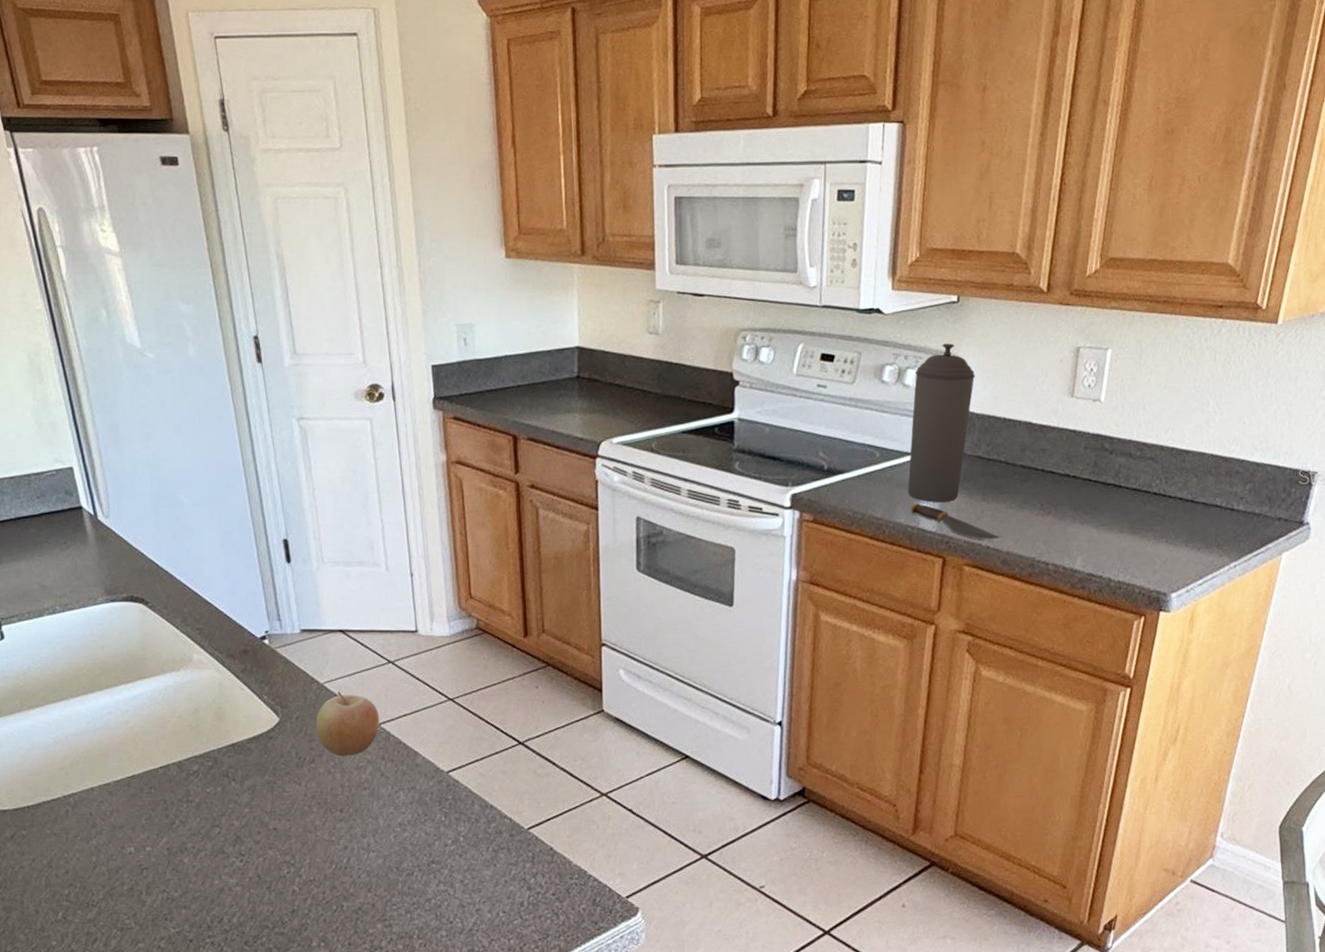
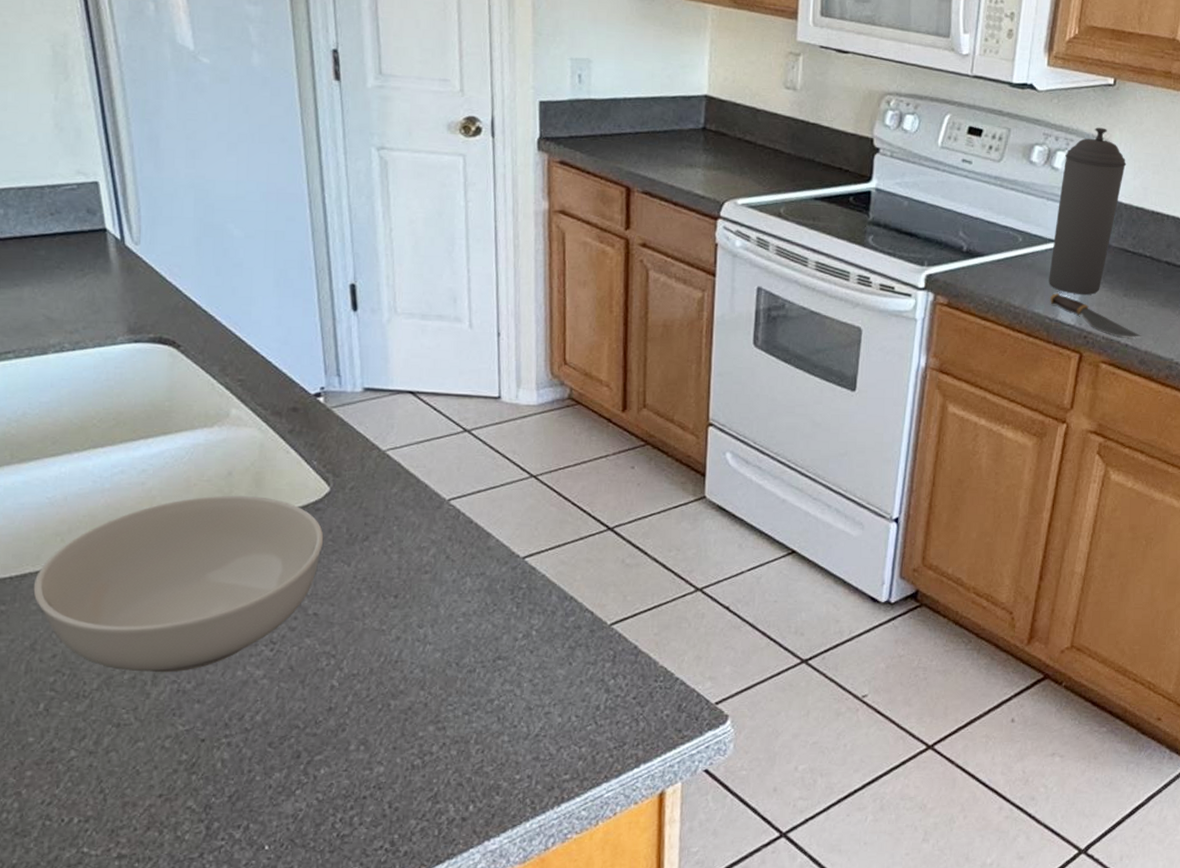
bowl: none [46,728,278,884] -> present [33,495,324,673]
fruit: present [315,691,380,756] -> none [373,460,449,535]

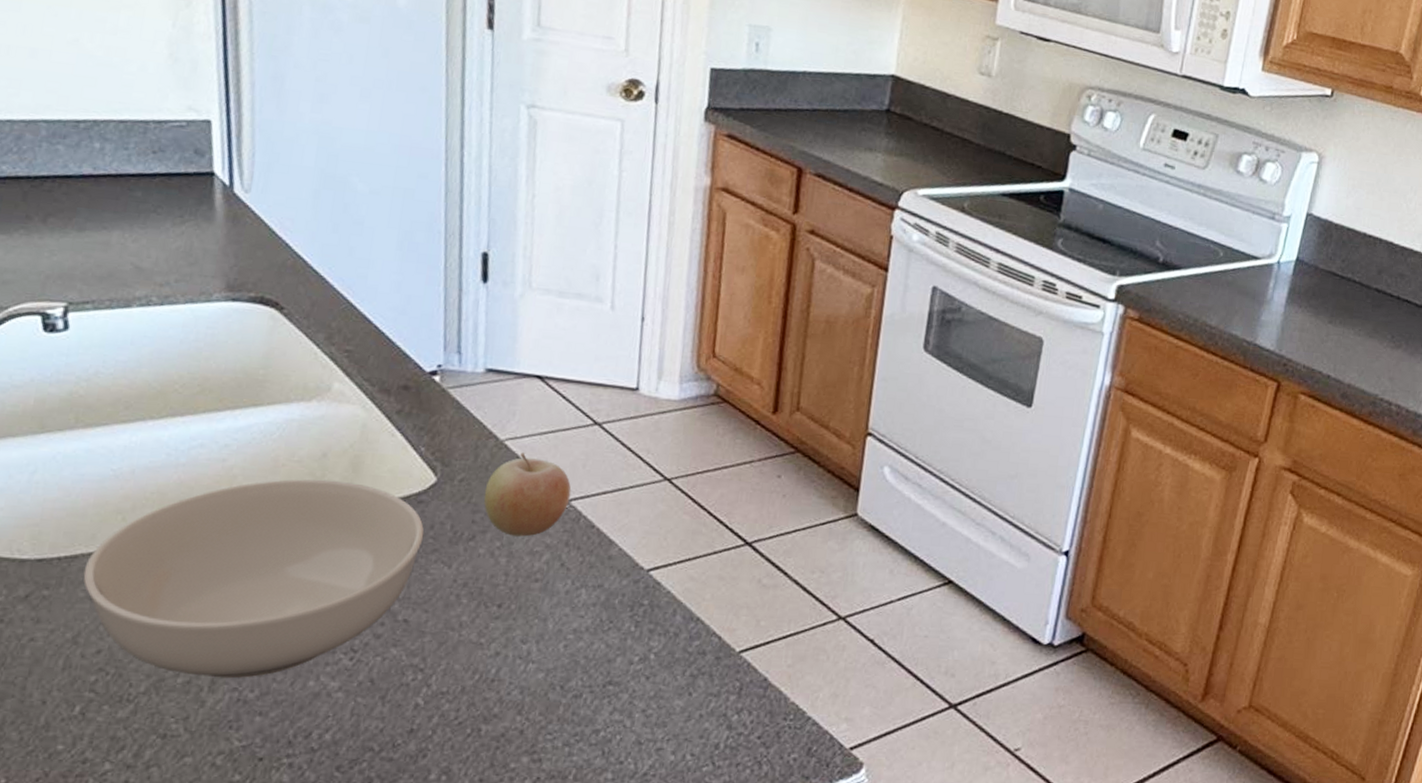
fruit: none [373,460,449,535] -> present [483,452,572,537]
canister: present [1049,127,1127,295] -> none [1249,140,1340,319]
knife: present [1050,293,1142,337] -> none [1249,315,1346,369]

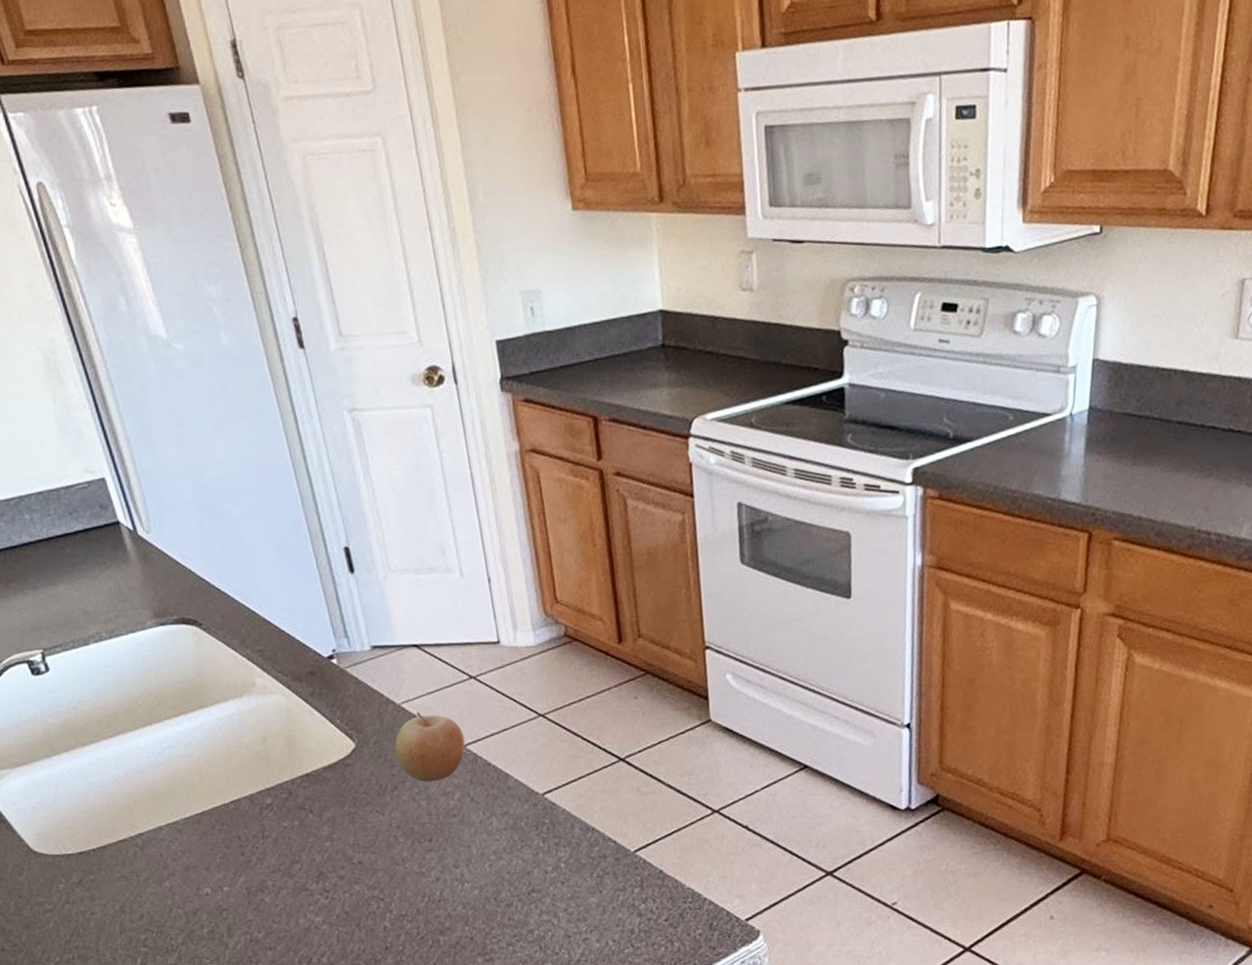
bowl: present [83,479,425,679] -> none [113,757,357,926]

